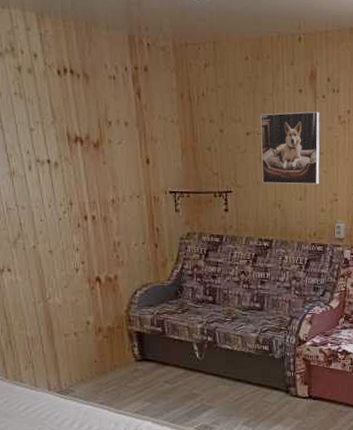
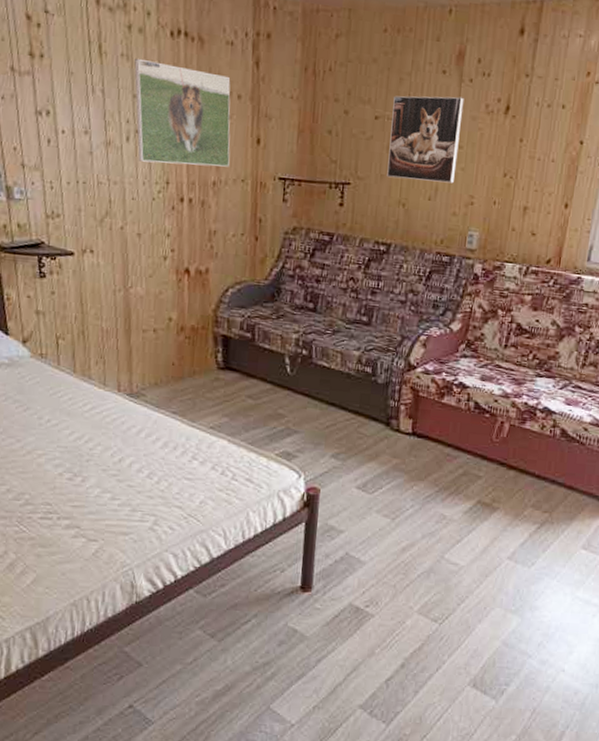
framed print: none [28,95,124,187] -> present [134,58,231,167]

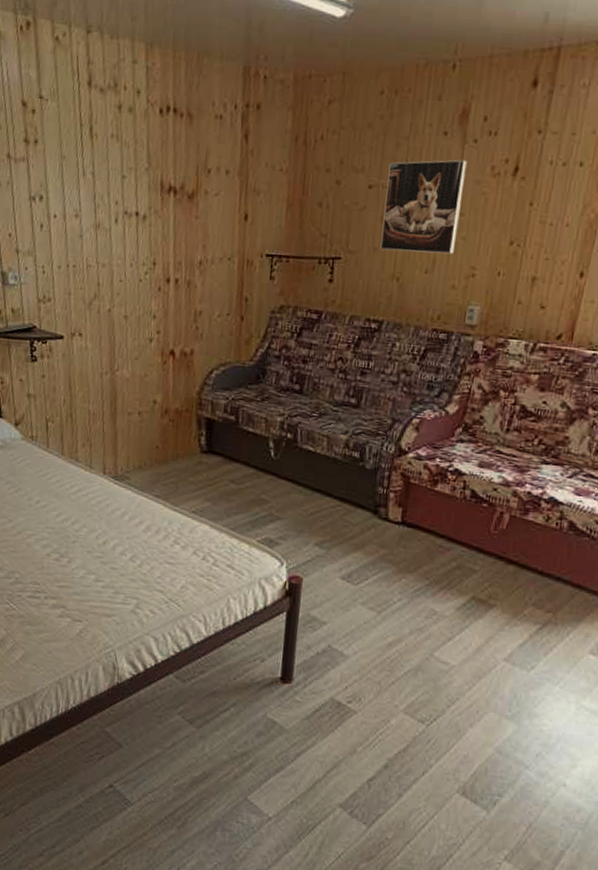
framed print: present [134,58,231,167] -> none [124,138,219,246]

